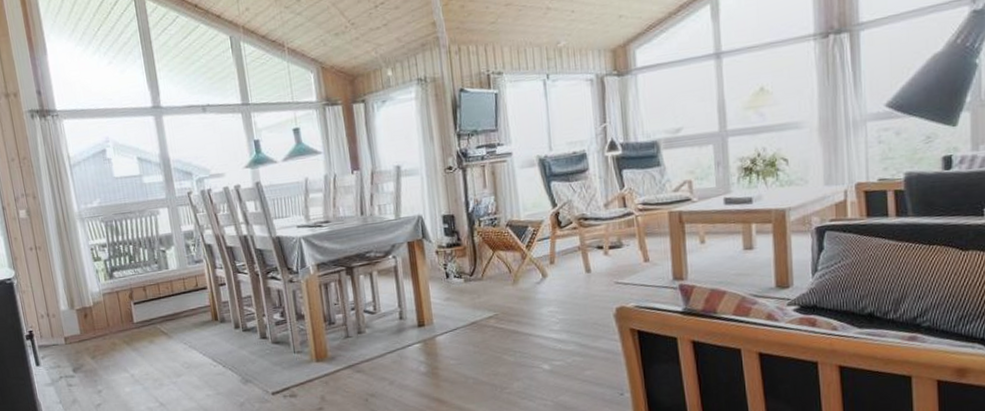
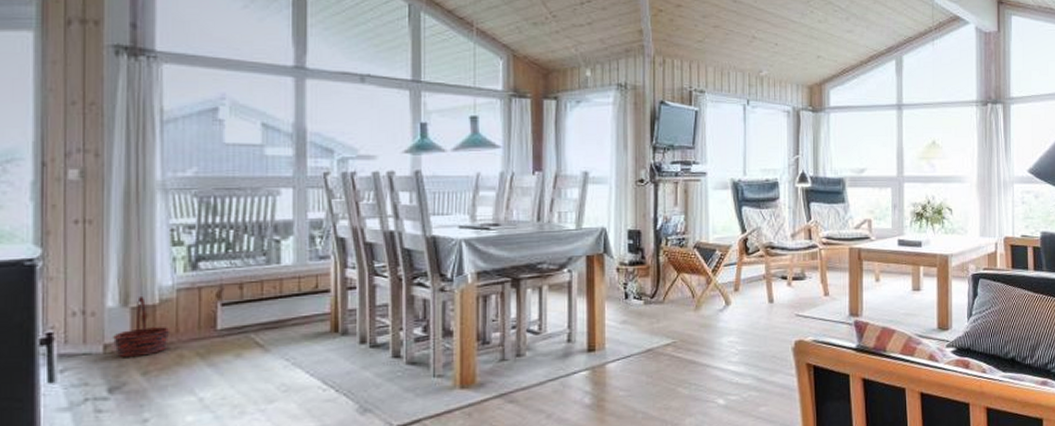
basket: none [68,301,104,346] -> present [112,297,170,357]

